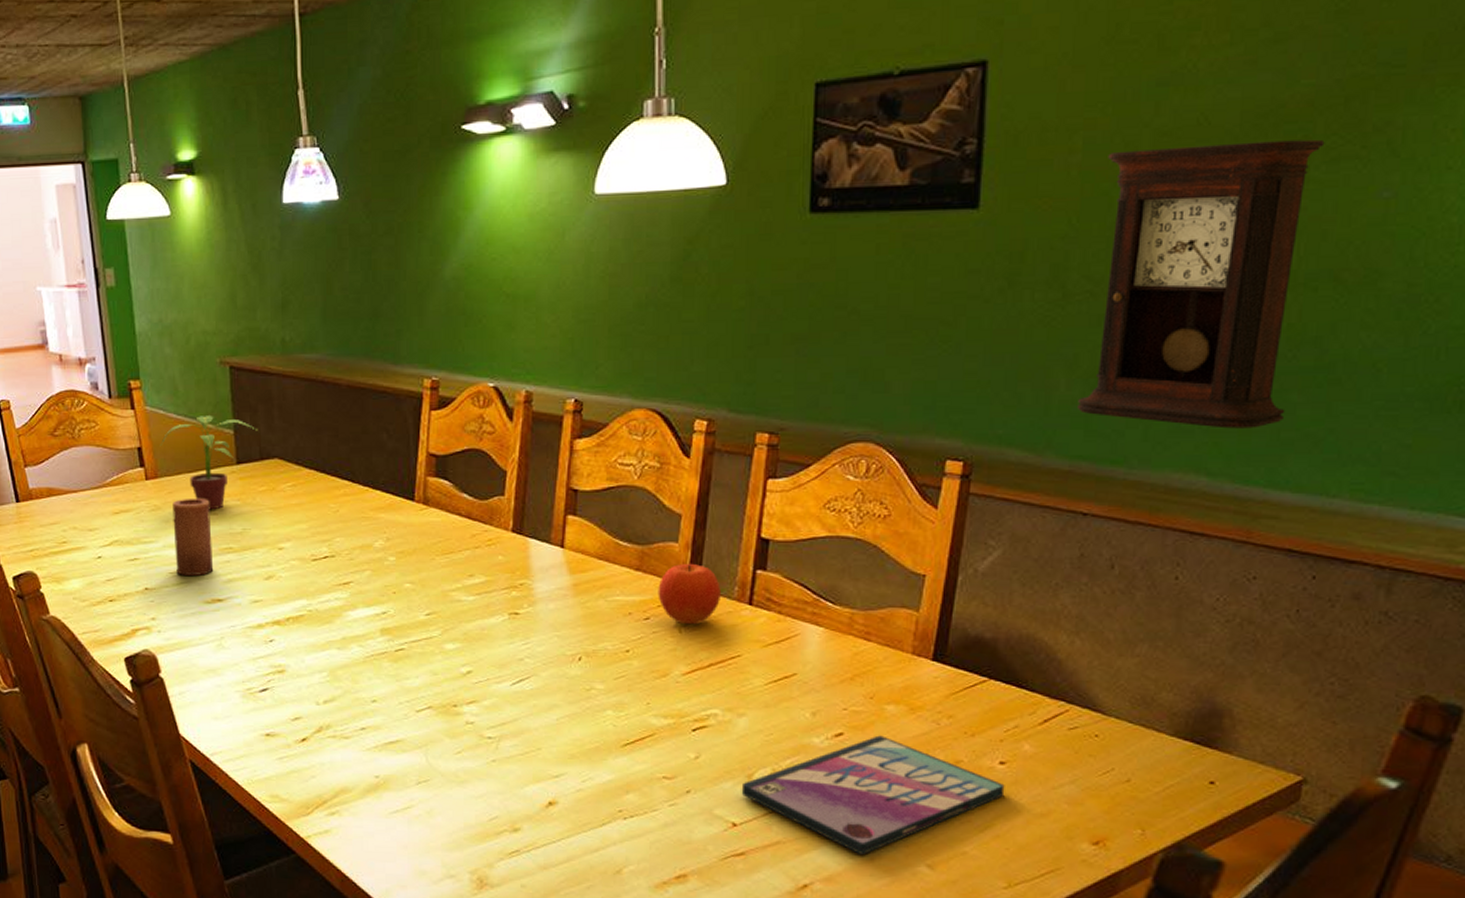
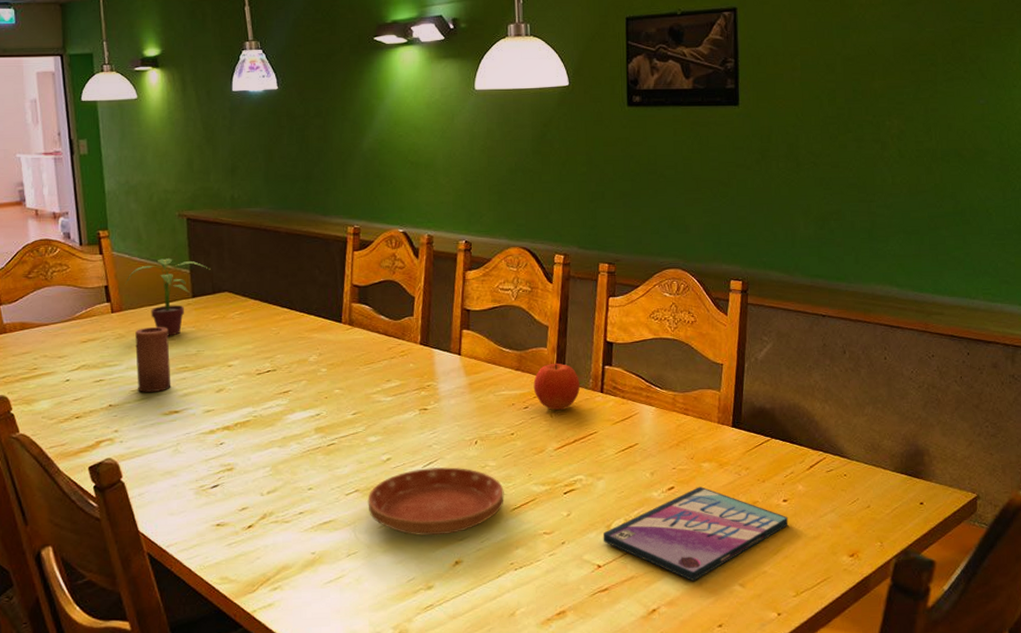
saucer: none [442,685,614,769] -> present [367,467,504,536]
pendulum clock: present [1078,139,1325,429] -> none [813,66,944,254]

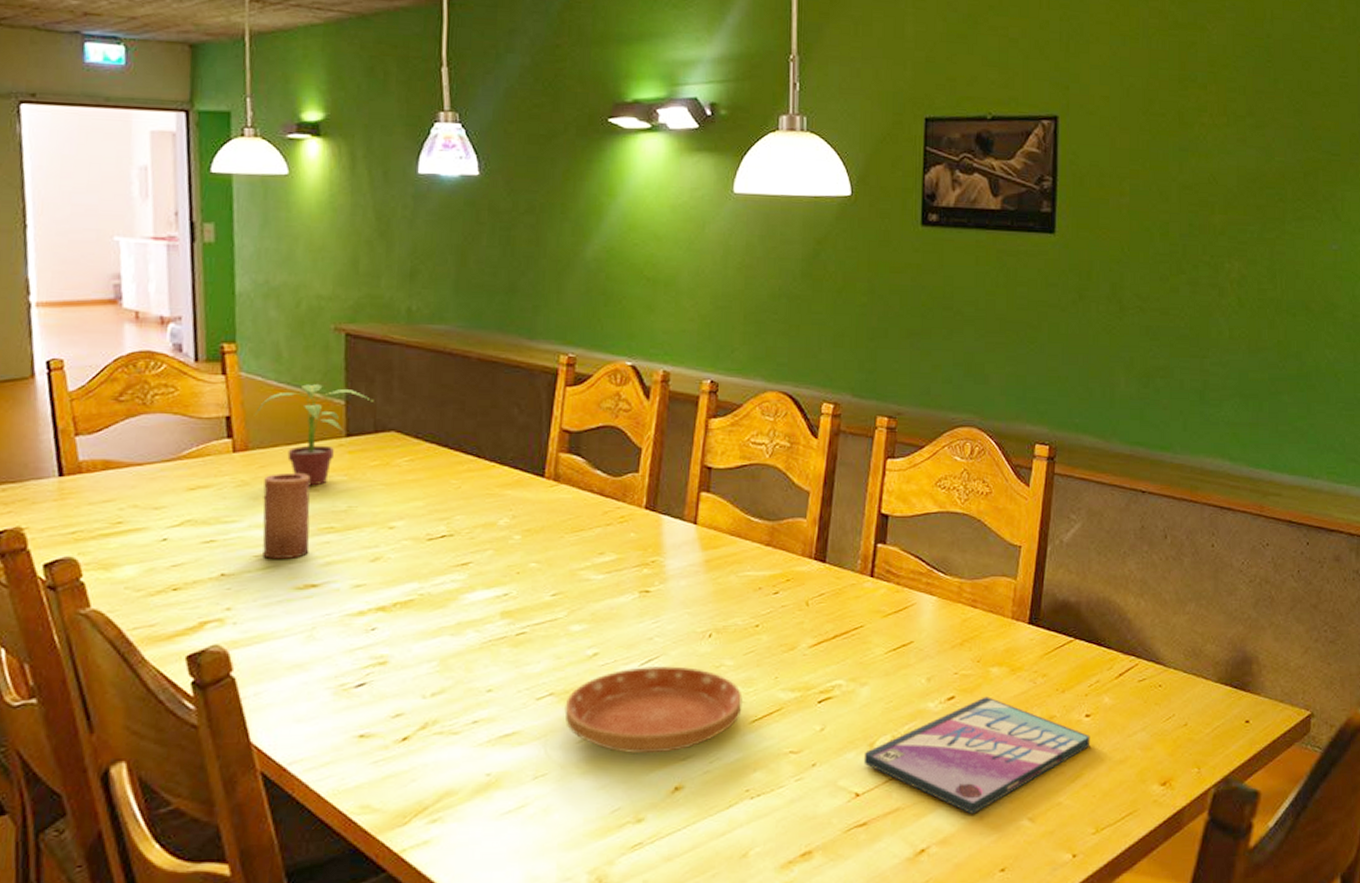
fruit: present [533,363,580,411] -> none [787,538,845,598]

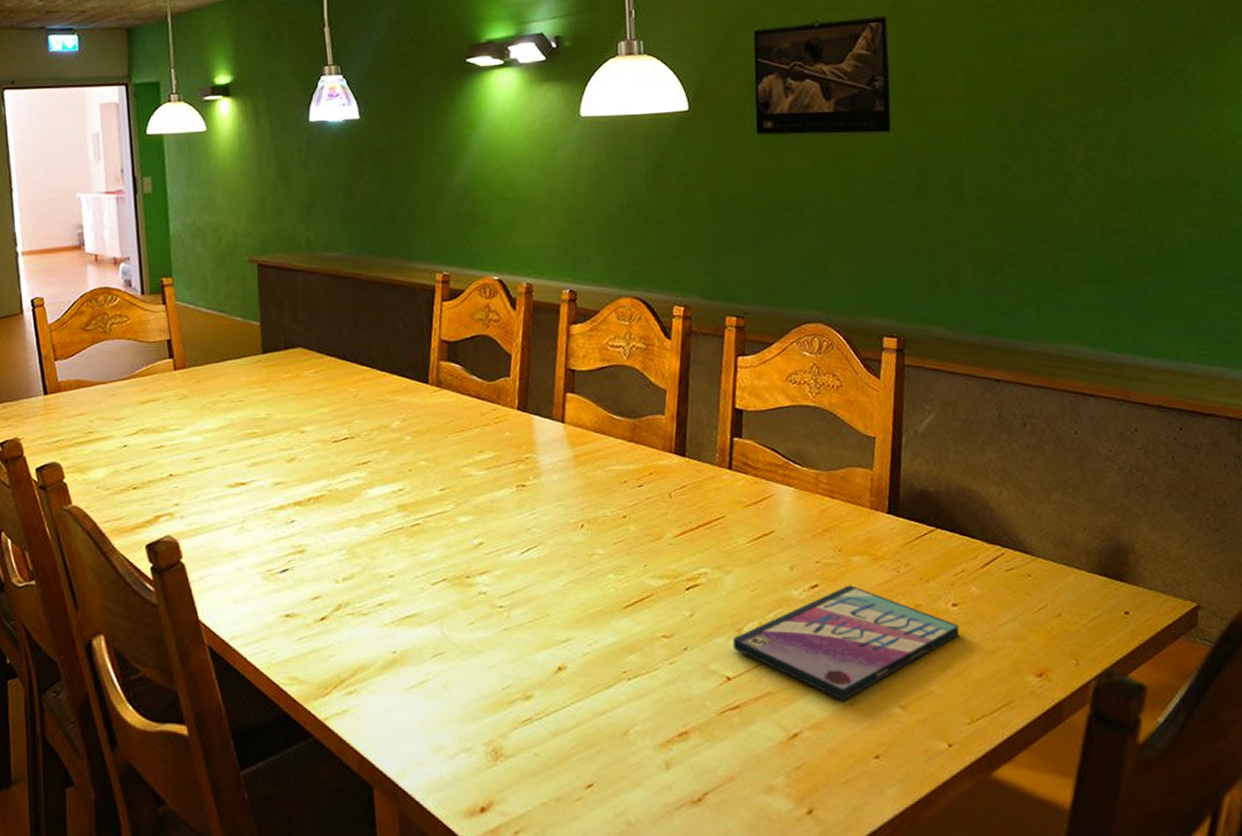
potted plant: present [254,384,374,486] -> none [189,309,283,397]
candle: present [262,474,311,560] -> none [199,387,238,462]
saucer: present [564,665,743,754] -> none [456,553,615,636]

